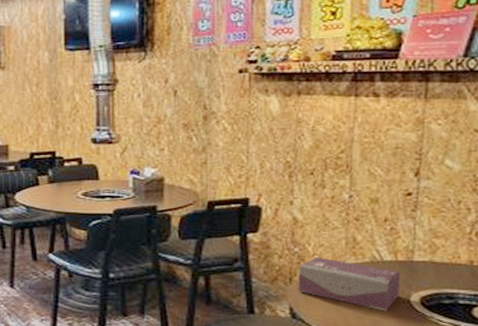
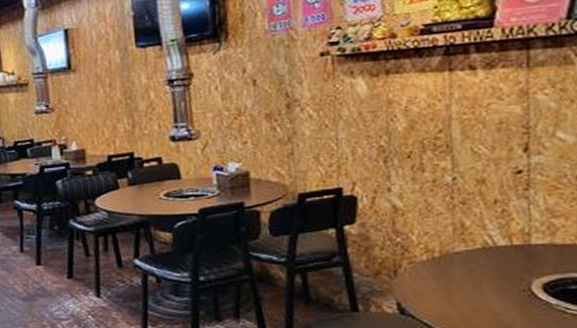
tissue box: present [298,256,401,311] -> none [403,245,519,302]

